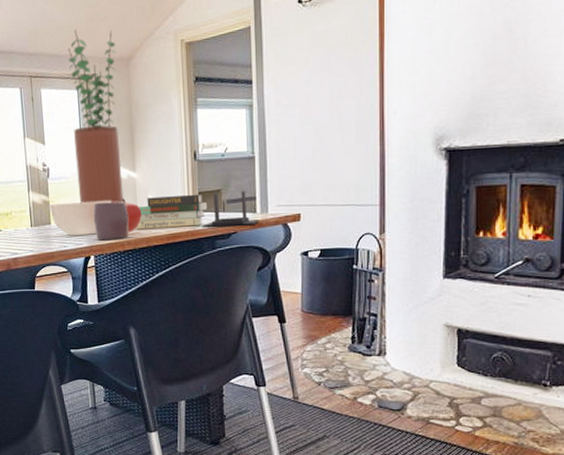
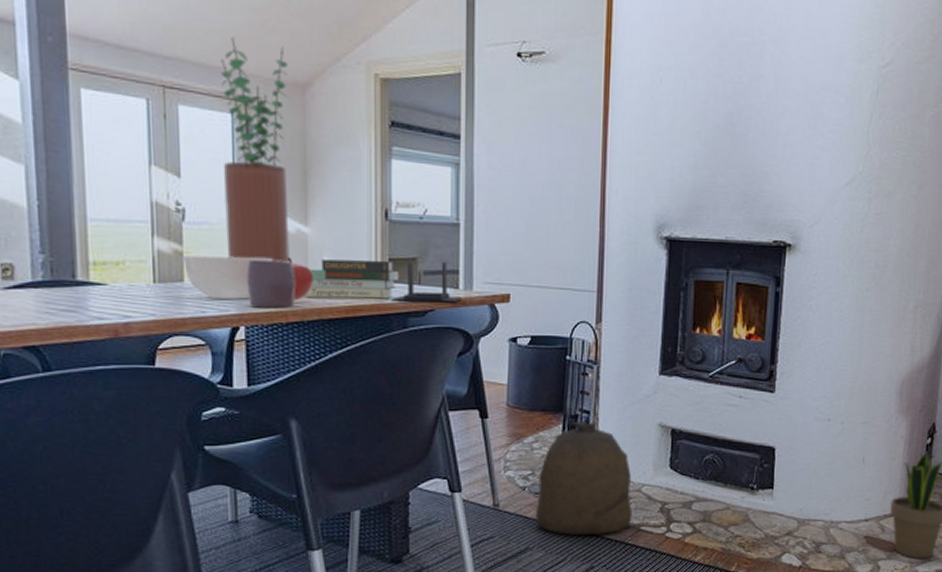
bag: none [330,323,421,426] -> present [535,421,632,535]

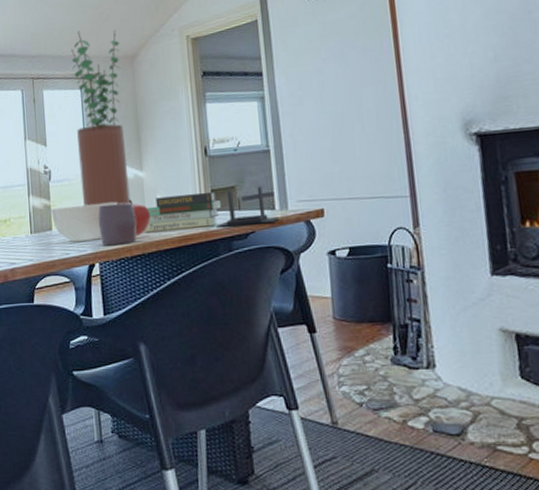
bag: present [535,421,632,535] -> none [375,330,486,455]

